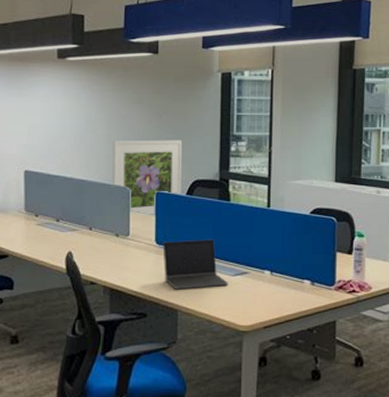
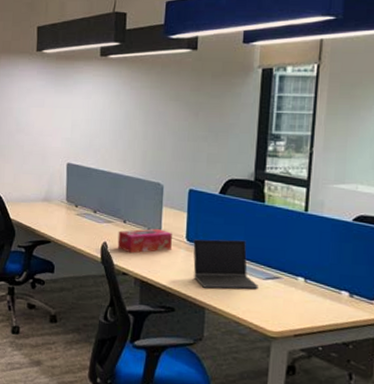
tissue box: none [83,233,141,261] -> present [117,228,172,254]
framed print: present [112,140,183,214] -> none [146,137,218,211]

